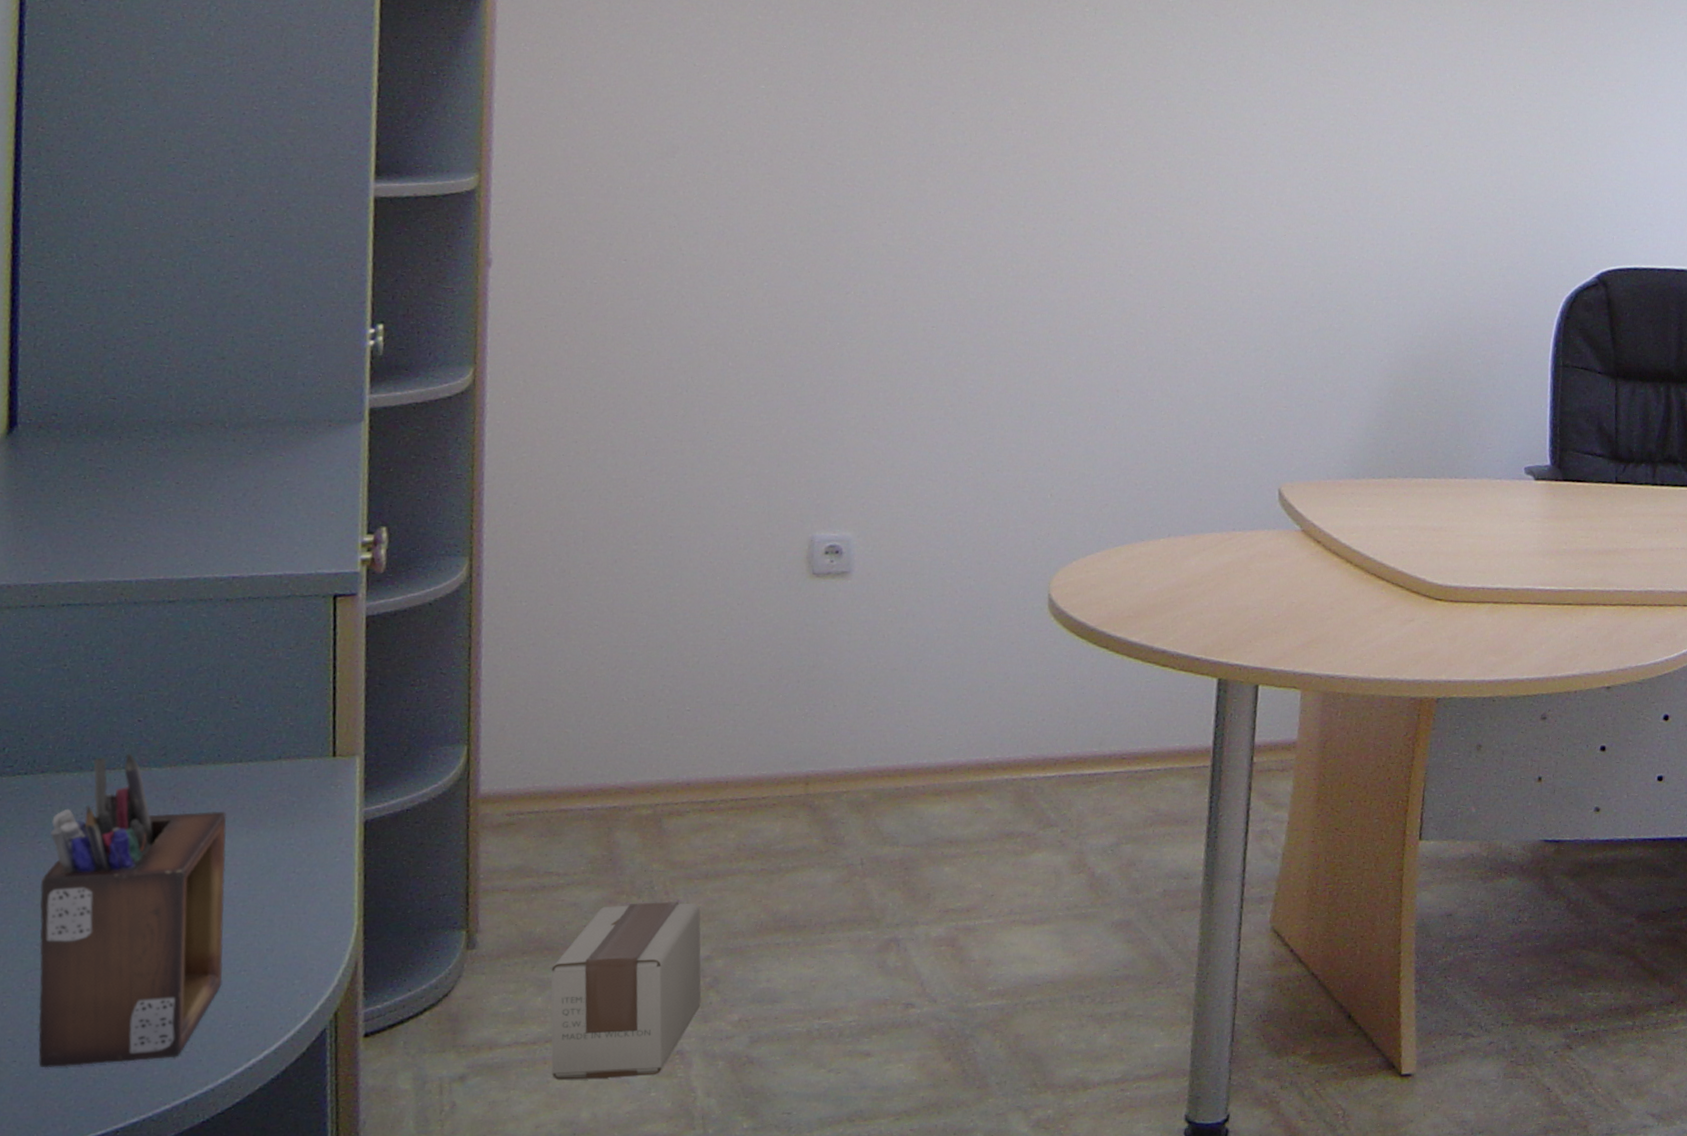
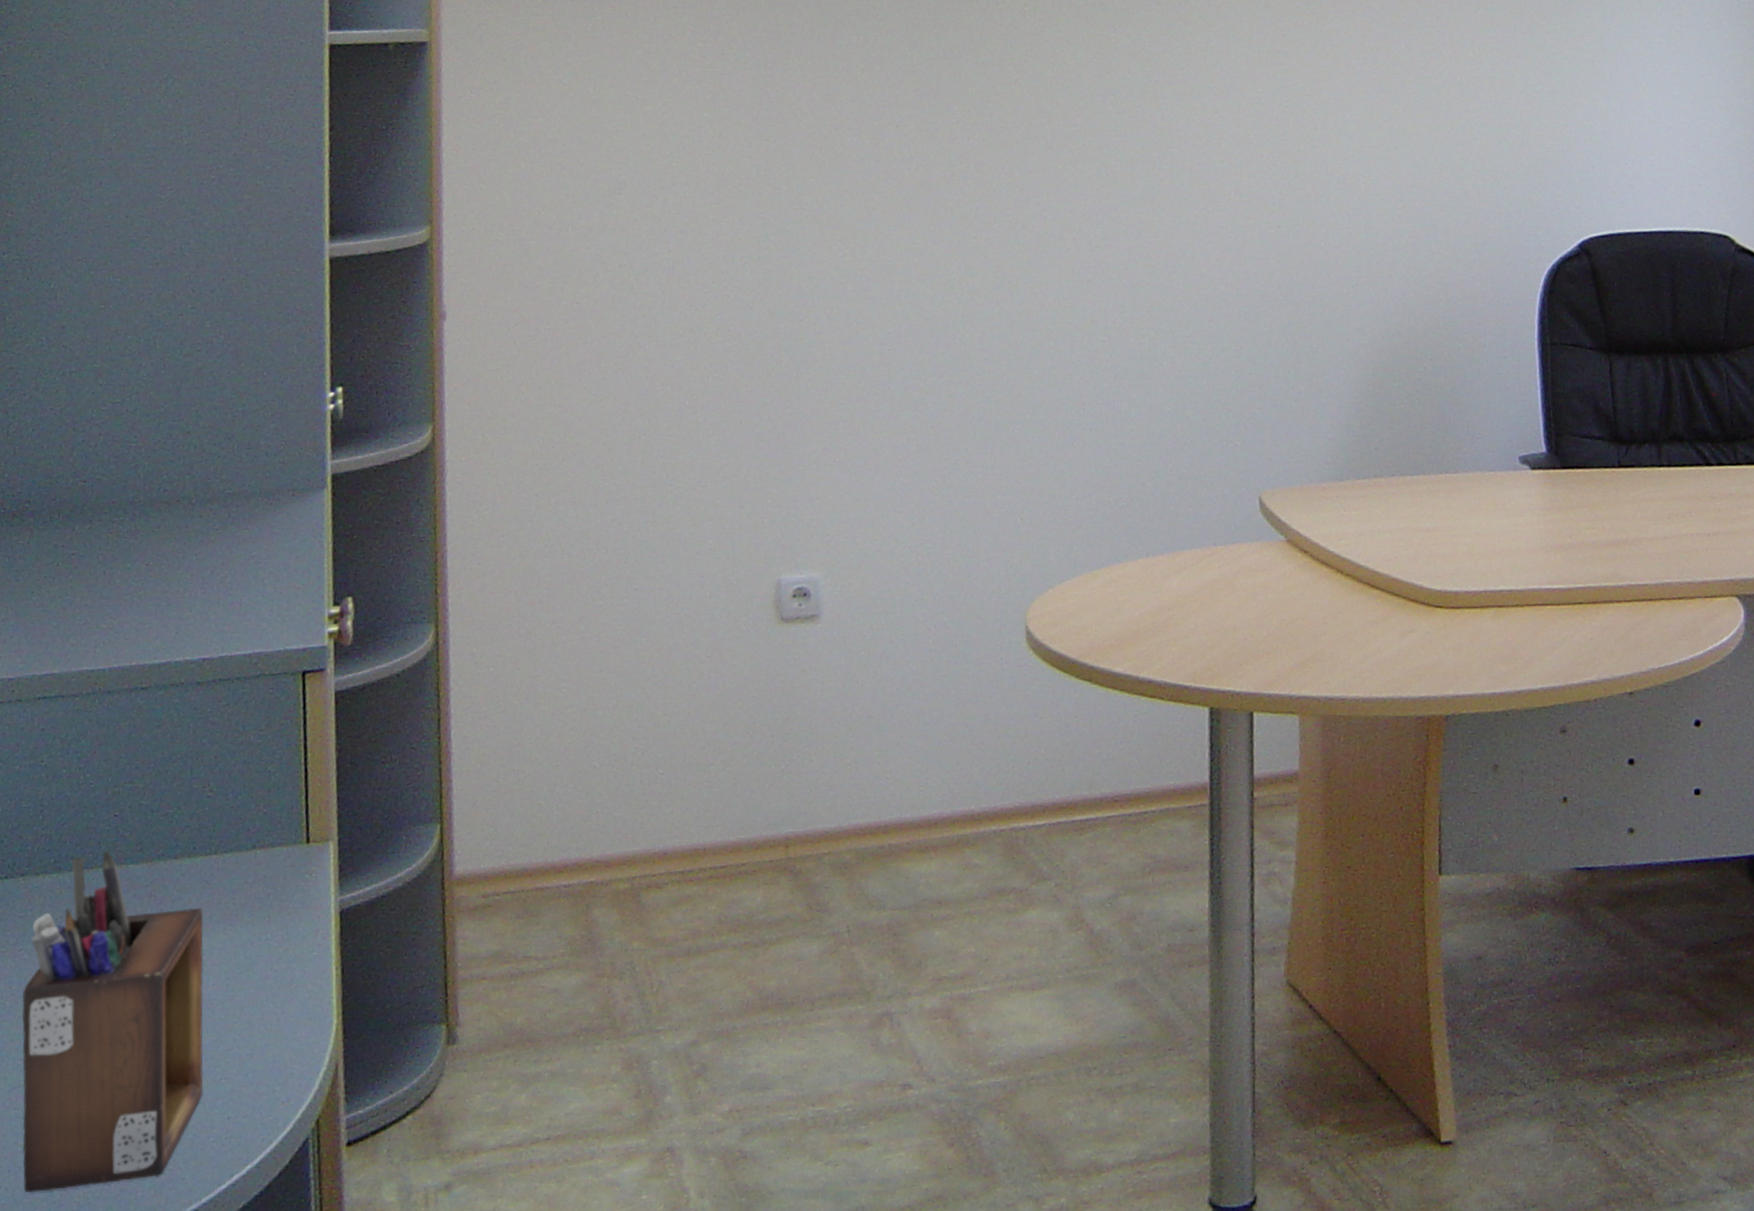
box: present [550,901,701,1081] -> none [534,982,690,1186]

